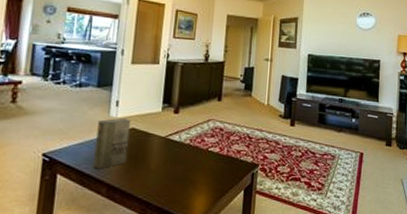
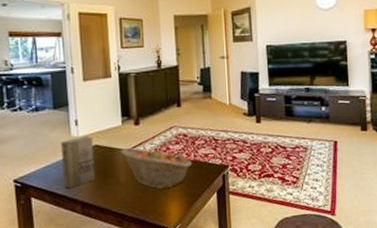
fruit basket: none [156,135,225,181] -> present [120,148,193,189]

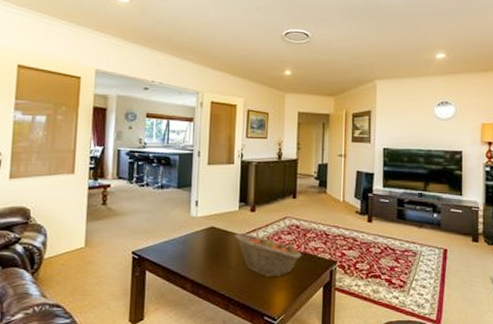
book: present [61,135,96,189] -> none [178,217,211,266]

